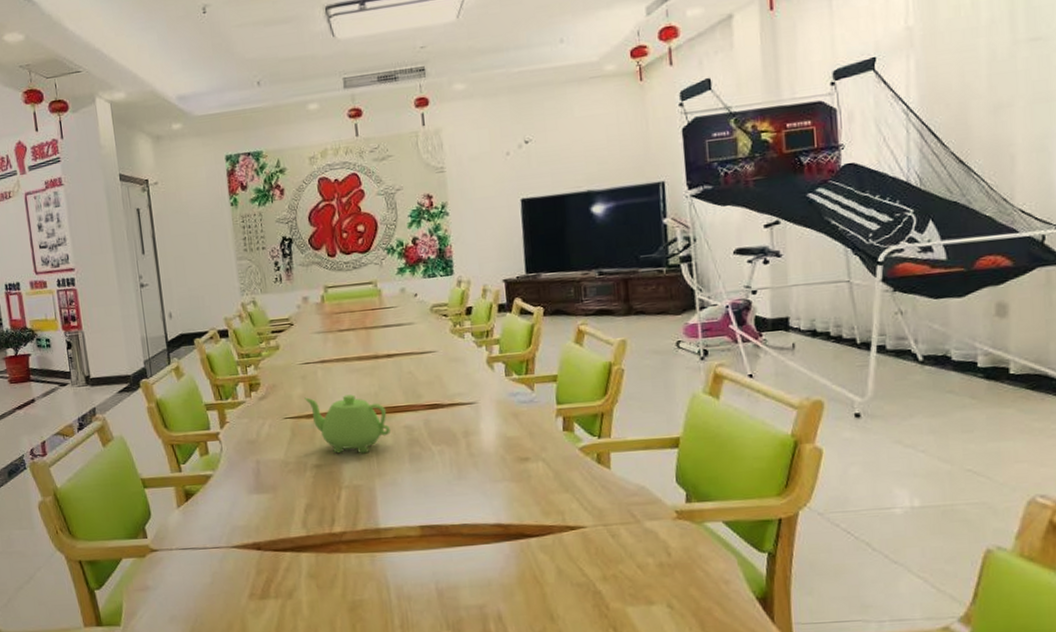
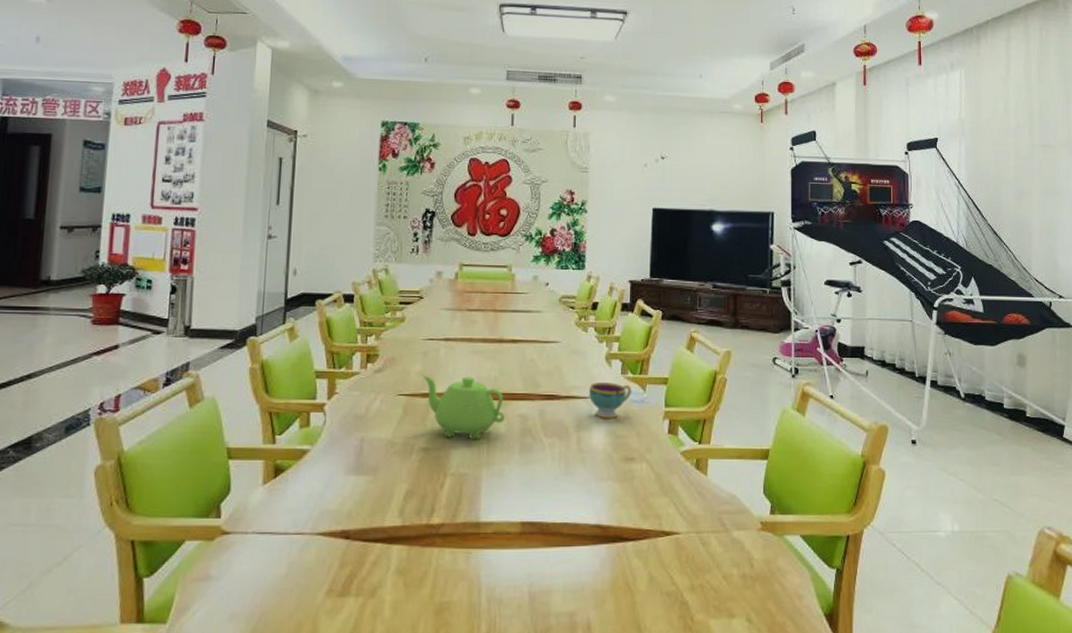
teacup: none [473,385,519,422] -> present [589,383,631,418]

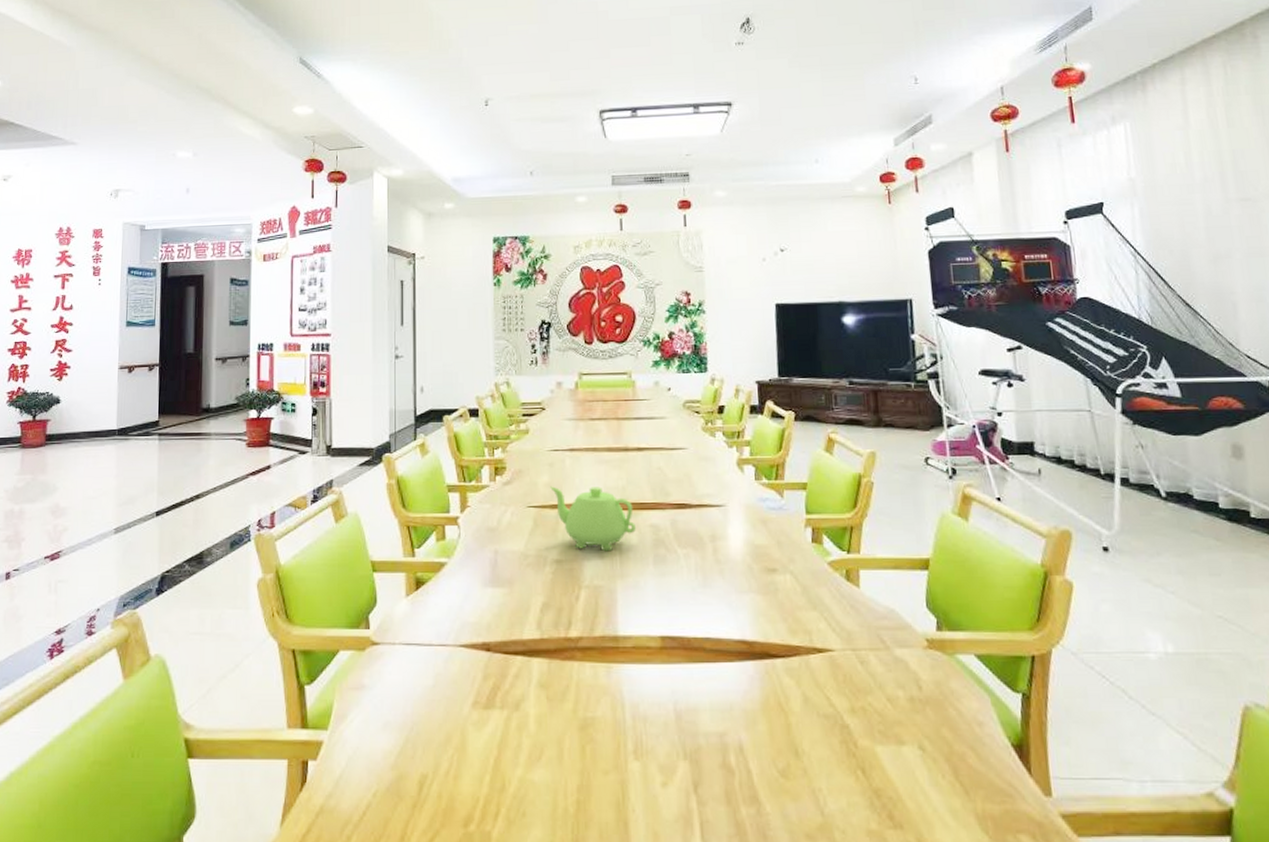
teacup: present [589,383,631,418] -> none [722,489,768,527]

